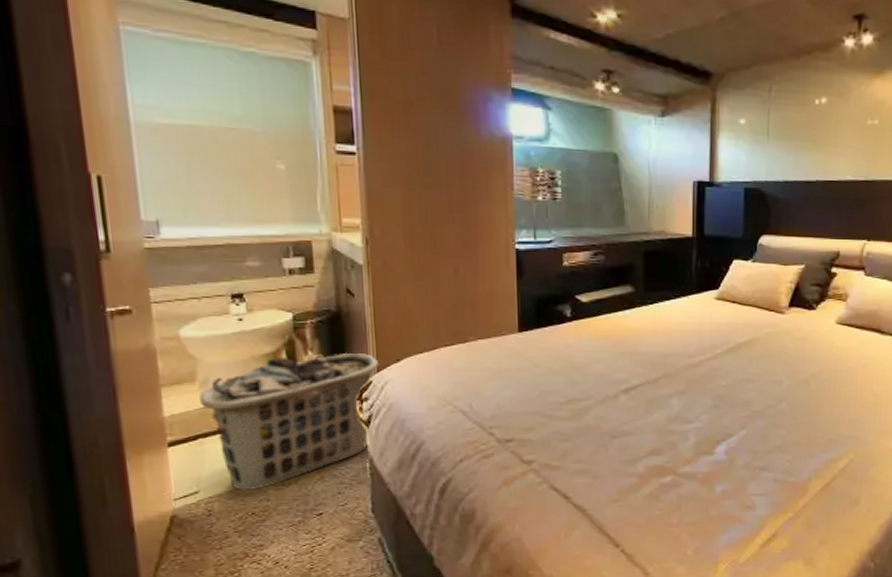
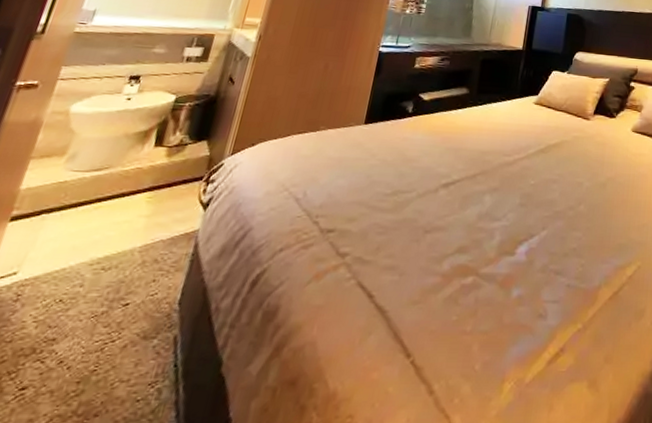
clothes hamper: present [198,353,380,491] -> none [52,135,236,274]

